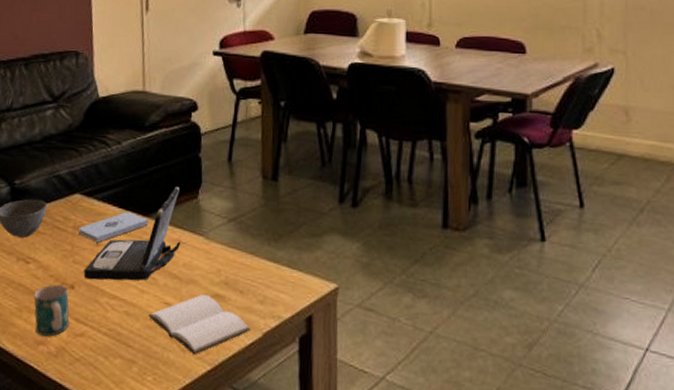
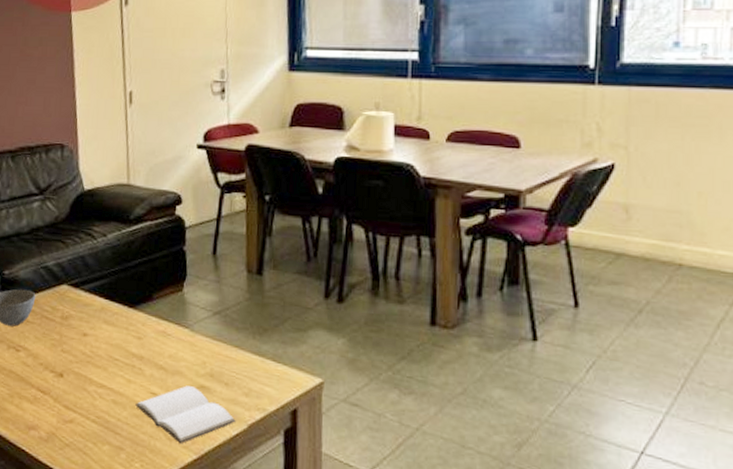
mug: present [34,284,69,337] -> none [25,372,59,422]
notepad: present [78,211,149,243] -> none [66,303,135,333]
laptop: present [83,186,181,281] -> none [72,279,167,371]

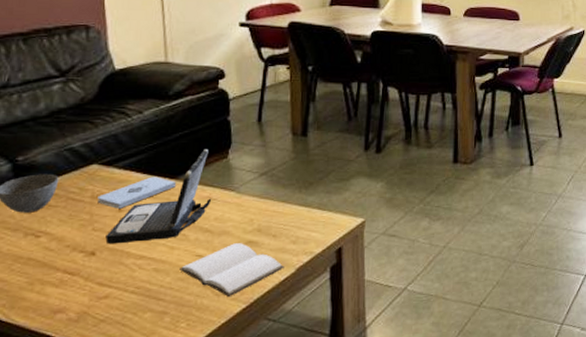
notepad: none [66,303,135,333] -> present [97,176,177,209]
laptop: none [72,279,167,371] -> present [105,149,212,245]

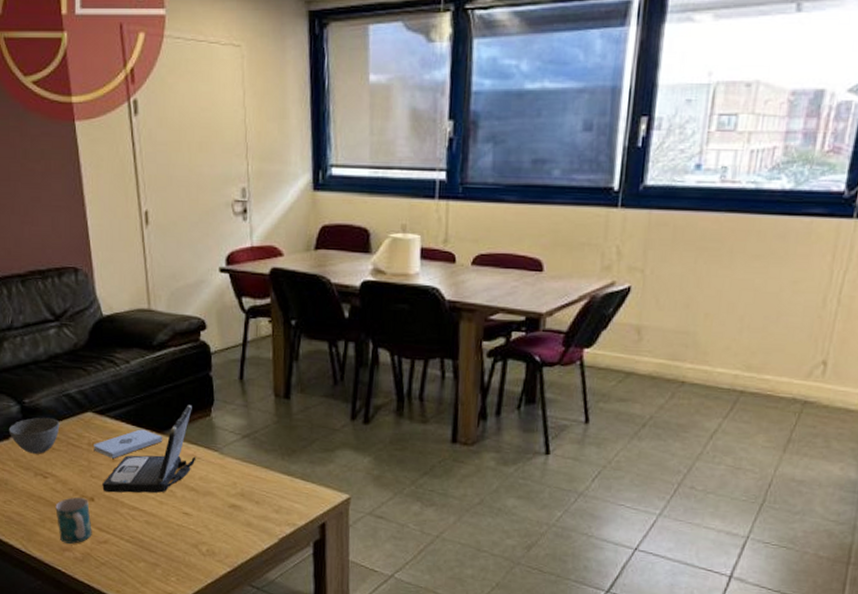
mug: none [47,252,91,305] -> present [55,497,92,544]
book: present [179,243,284,296] -> none [168,505,267,558]

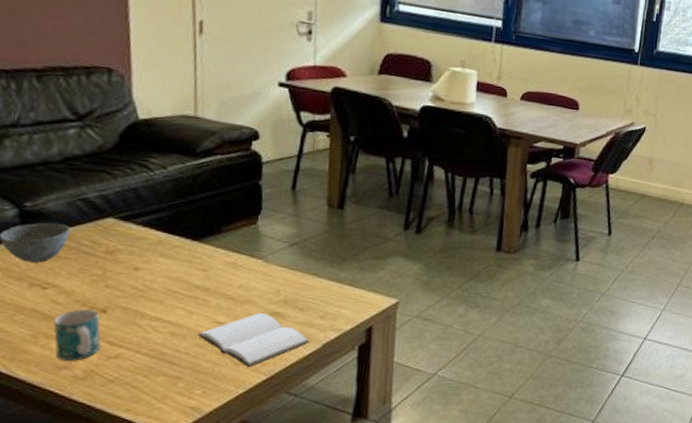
notepad: present [94,429,163,458] -> none [112,236,200,267]
laptop: present [102,404,196,493] -> none [118,212,237,304]
book: none [168,505,267,558] -> present [197,313,310,367]

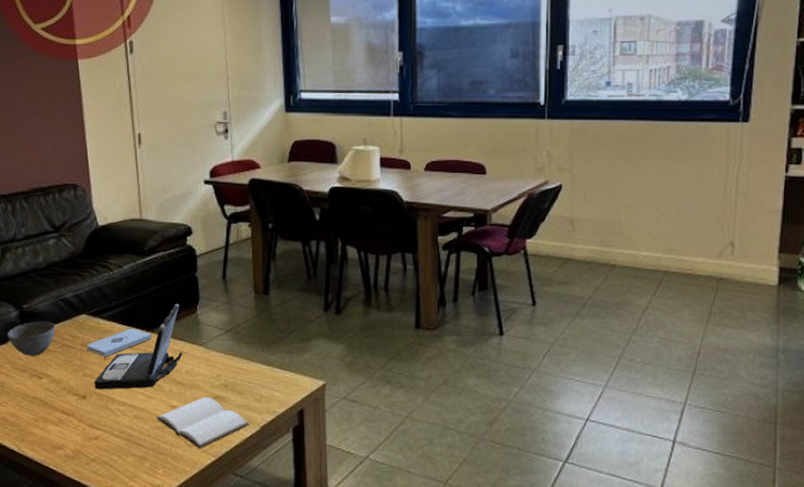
mug: present [53,309,101,361] -> none [49,395,83,442]
notepad: none [112,236,200,267] -> present [87,328,152,357]
laptop: none [118,212,237,304] -> present [94,303,183,390]

